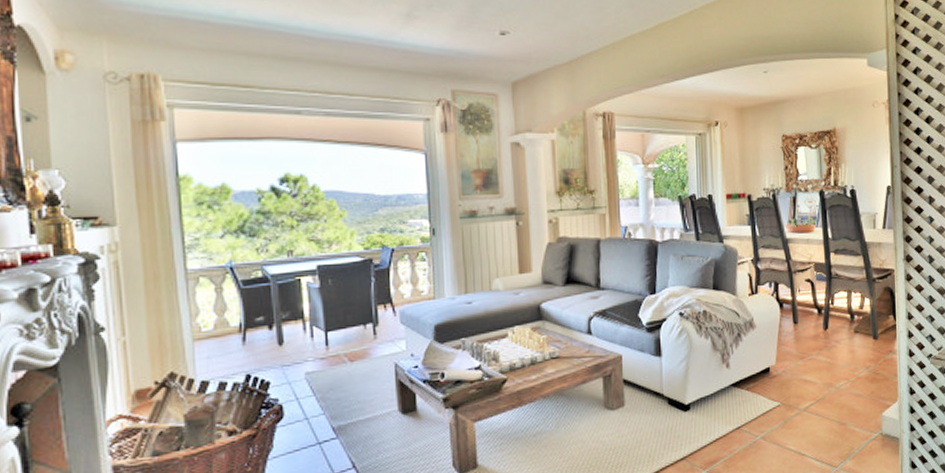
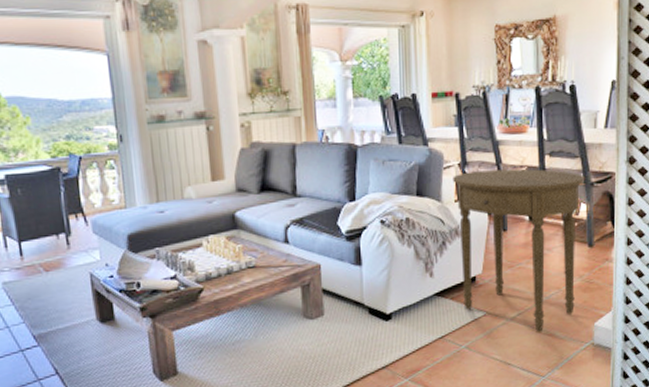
side table: none [746,265,868,423] -> present [453,169,585,332]

